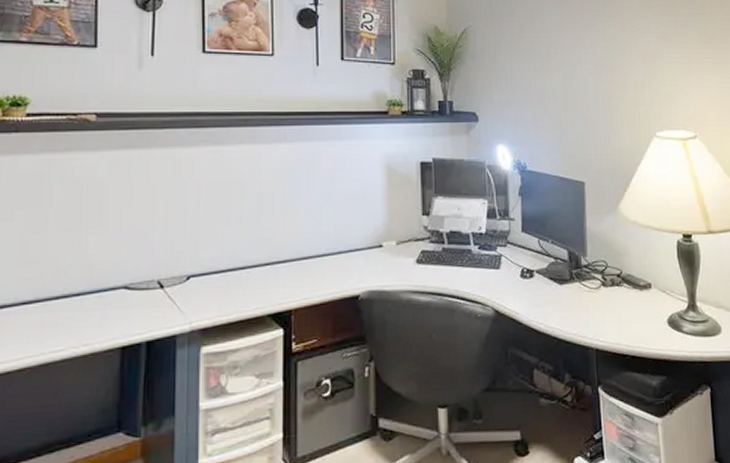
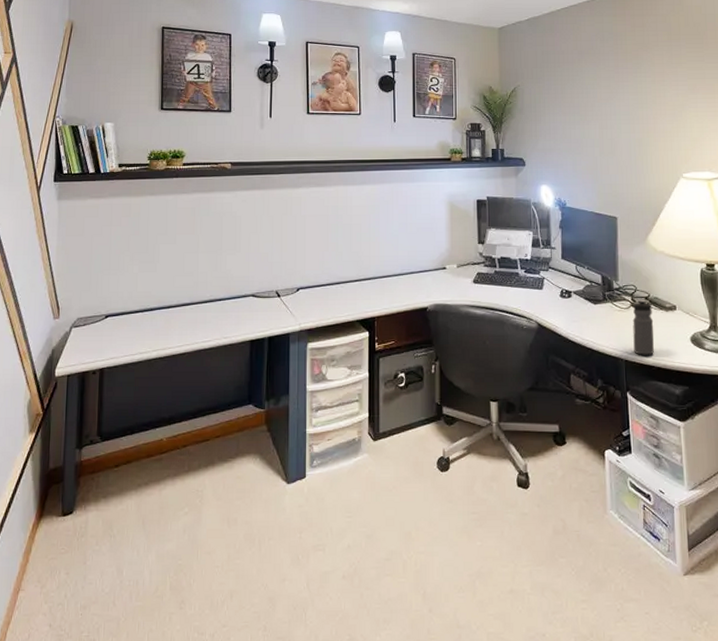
water bottle: none [603,277,628,343] -> present [632,299,654,355]

